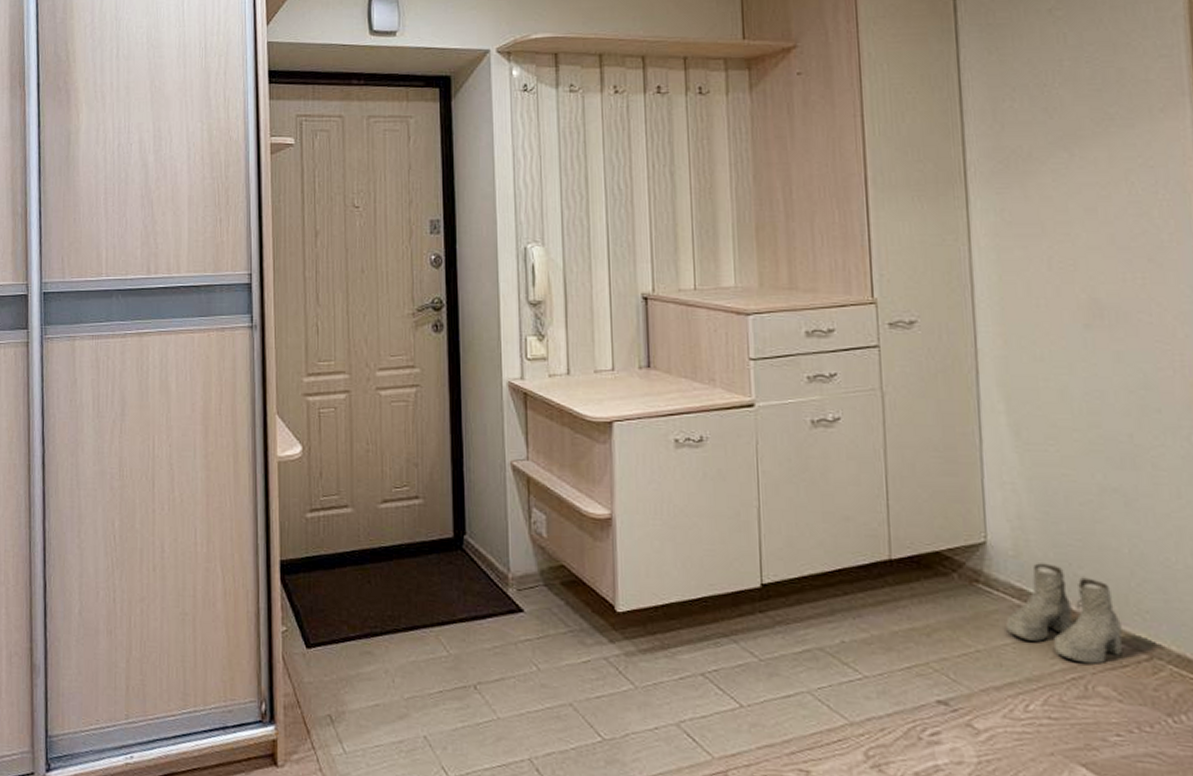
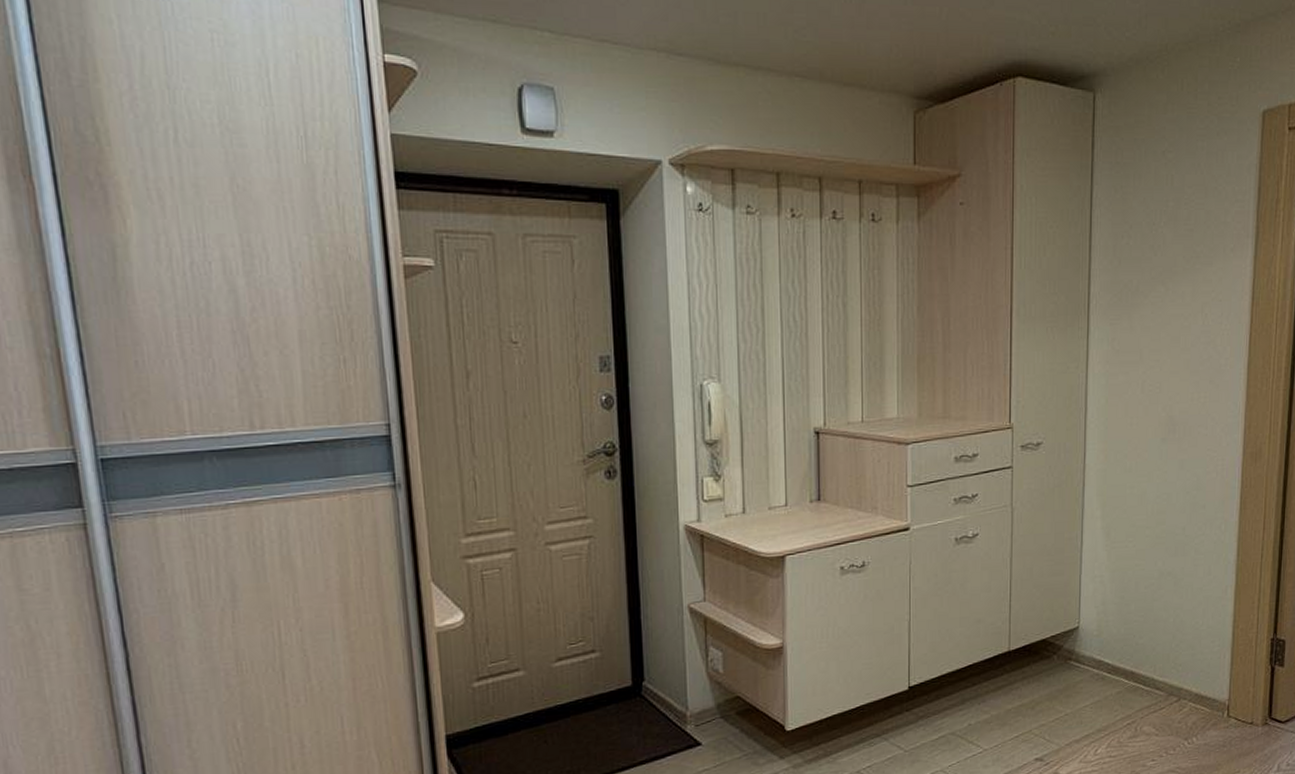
boots: present [1006,563,1123,665] -> none [1088,638,1163,712]

